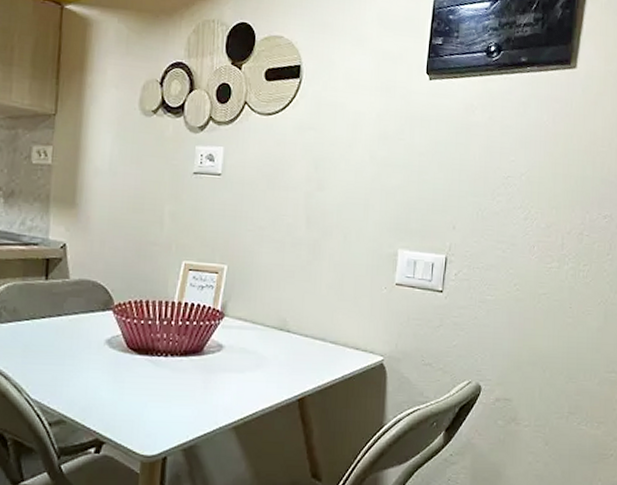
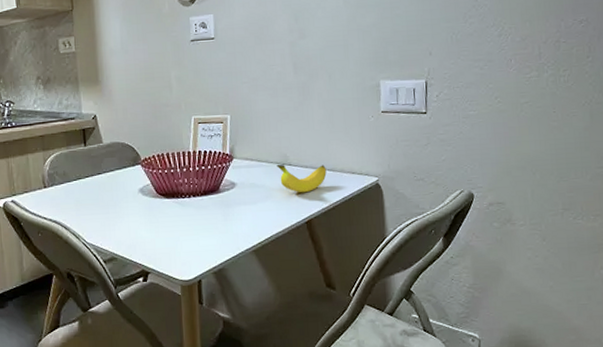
banana: none [273,329,328,366] -> present [277,164,327,193]

